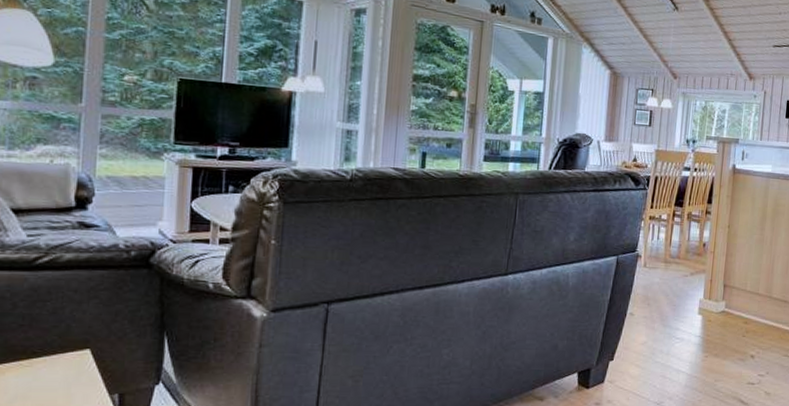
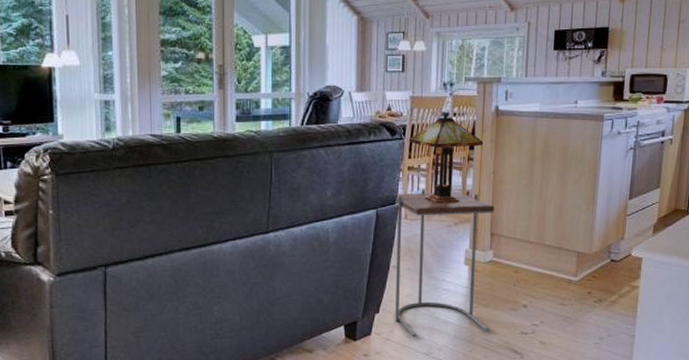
side table: none [628,238,729,386] -> present [395,189,495,338]
table lamp: none [652,168,721,253] -> present [409,113,484,203]

